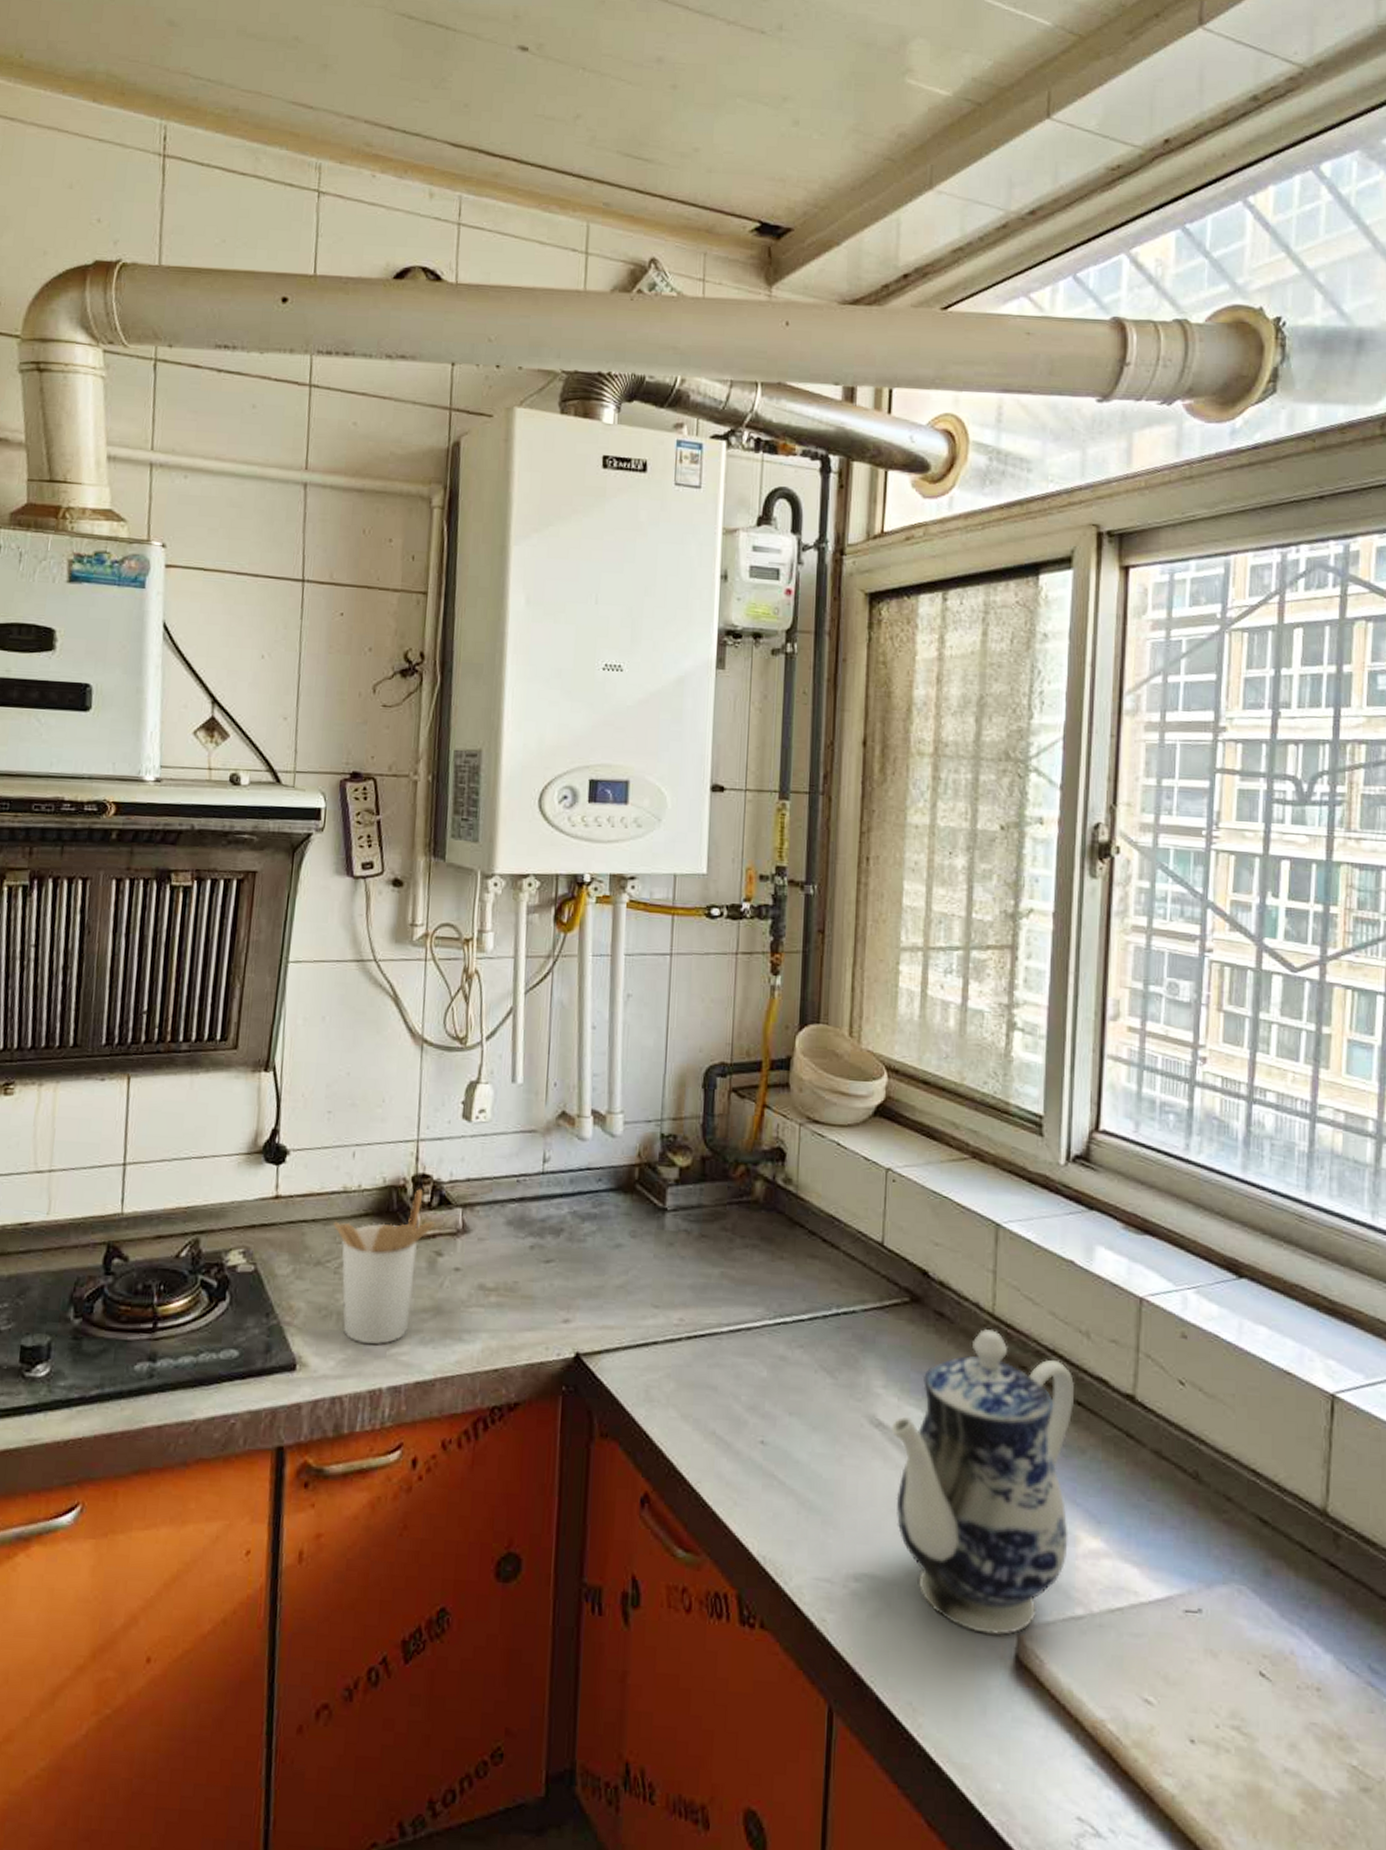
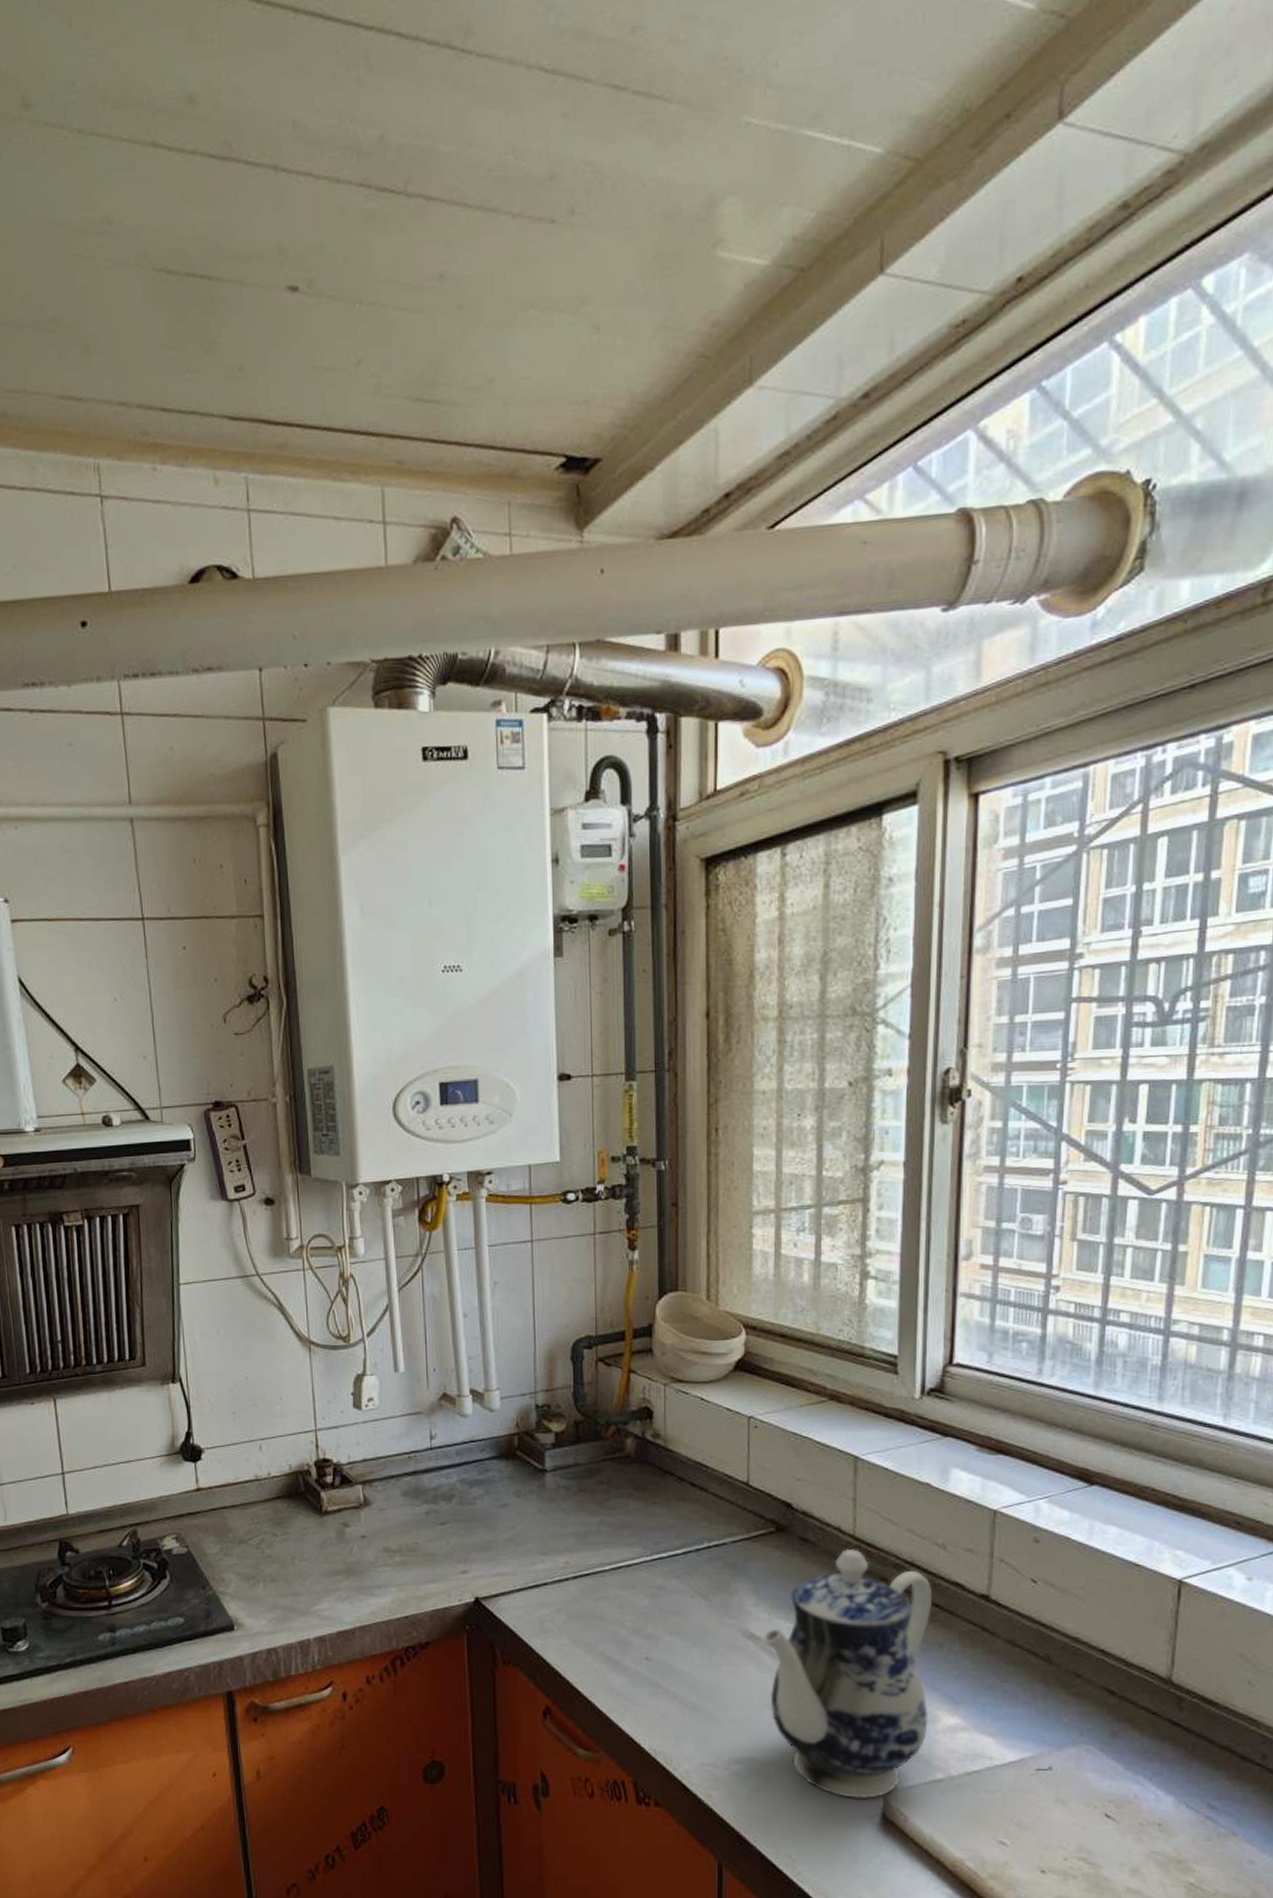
utensil holder: present [333,1189,436,1346] -> none [250,1472,340,1605]

